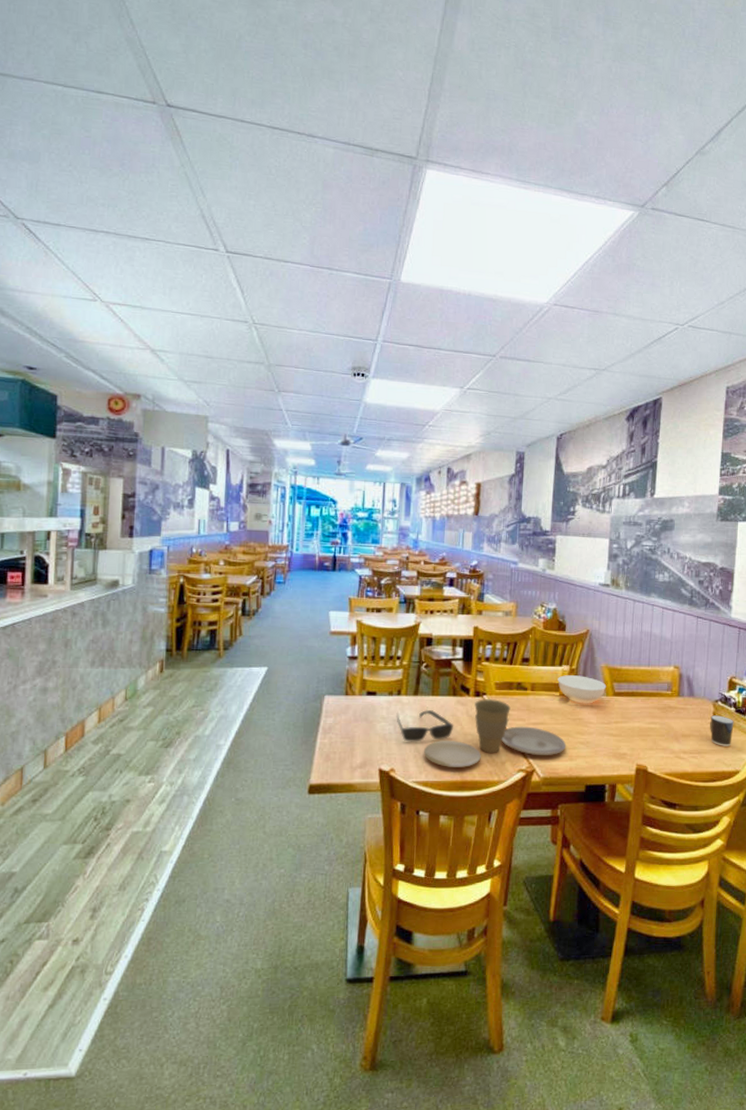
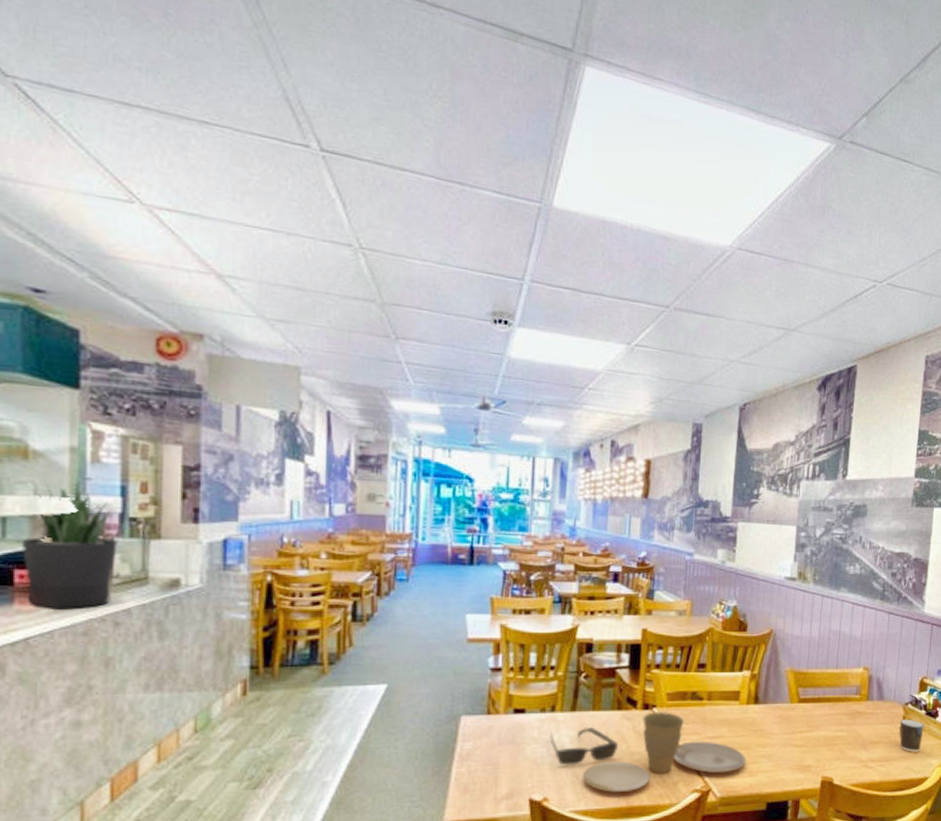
planter: none [13,506,77,603] -> present [21,480,118,610]
bowl: present [557,675,607,704] -> none [737,681,791,713]

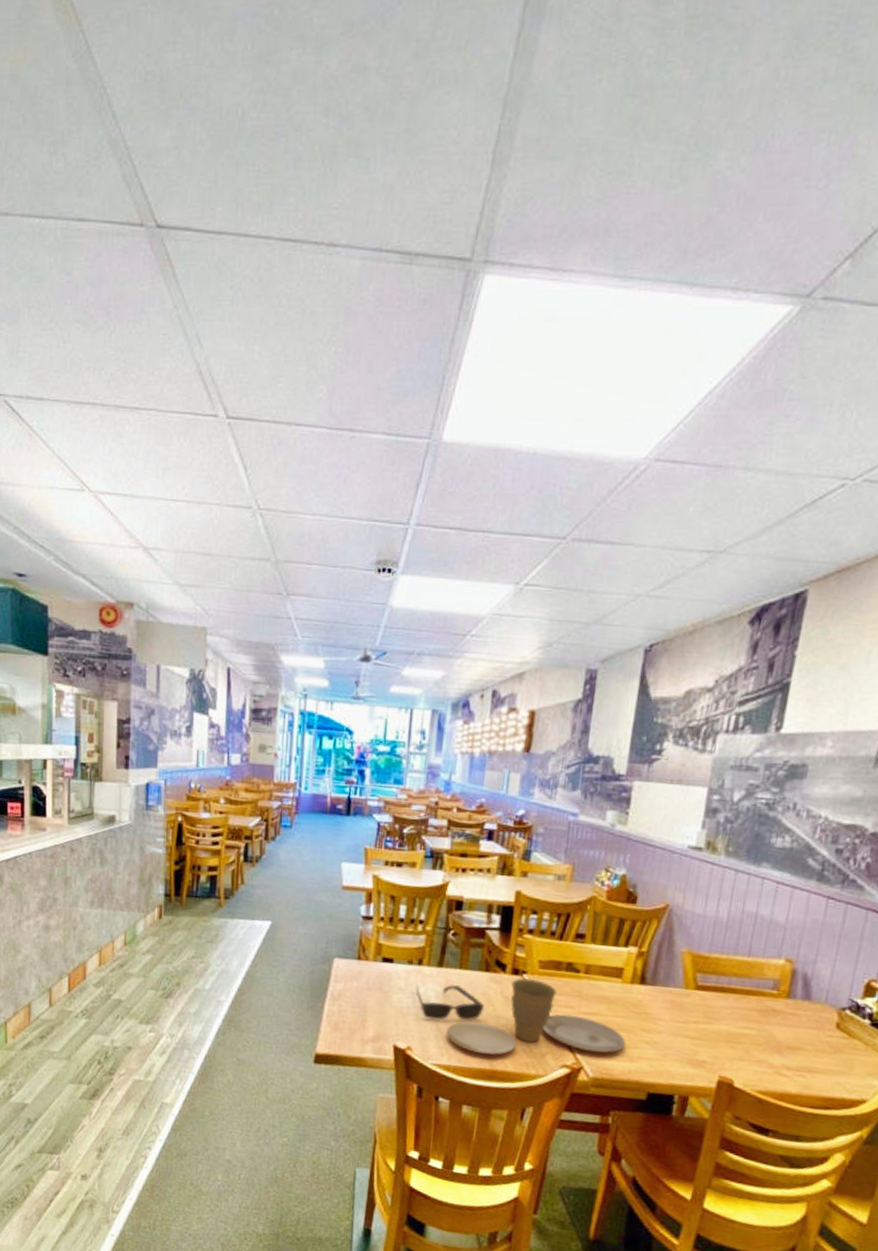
planter: present [21,480,118,610] -> none [11,731,73,837]
mug: present [899,719,924,752] -> none [829,1026,867,1068]

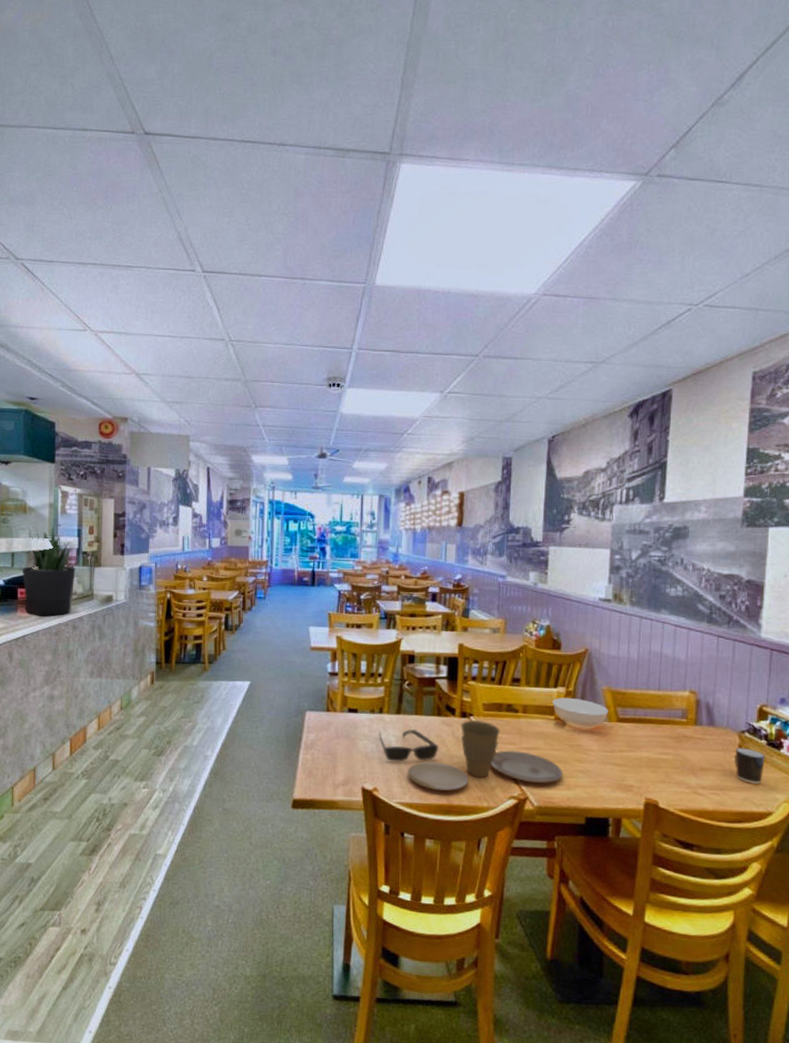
planter: none [11,731,73,837] -> present [22,527,76,617]
bowl: none [620,958,687,997] -> present [552,697,609,730]
mug: none [829,1026,867,1068] -> present [735,748,766,784]

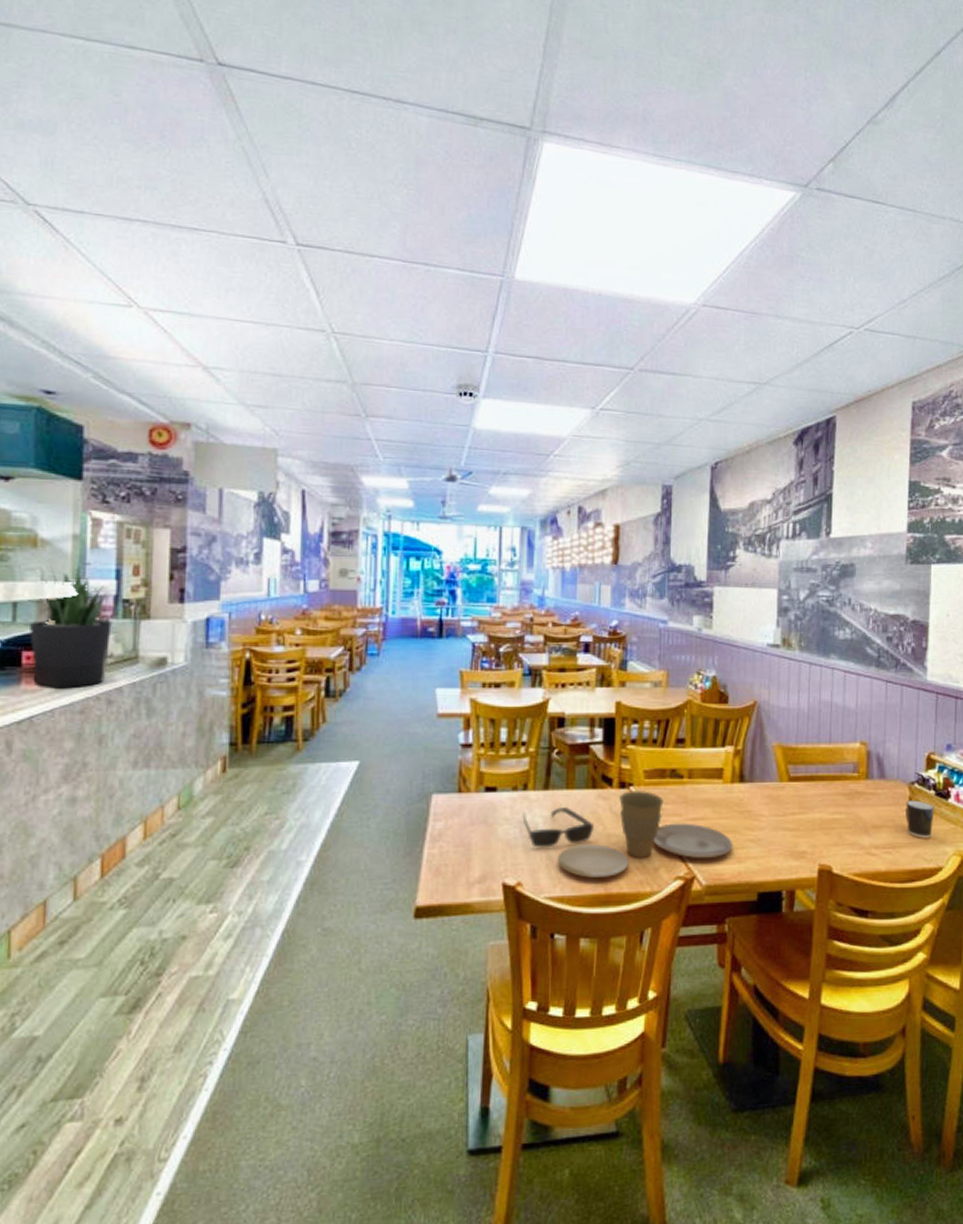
bowl: present [552,697,609,730] -> none [720,758,780,793]

